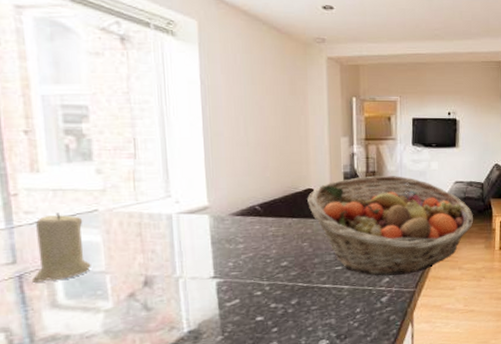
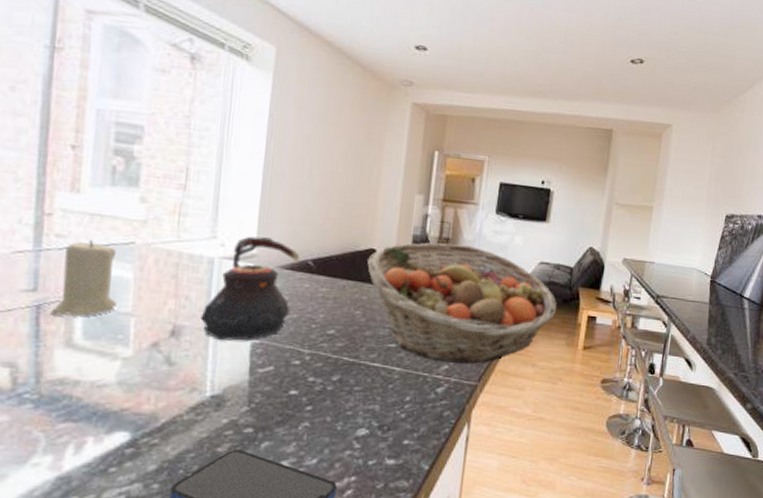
teapot: none [168,190,247,284] -> present [200,236,299,341]

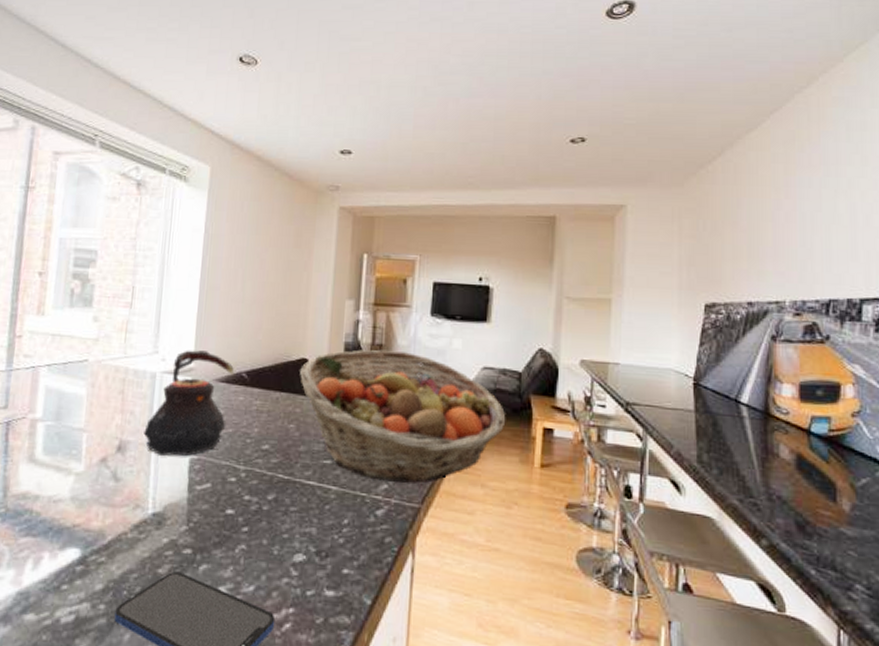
candle: present [49,240,117,316] -> none [16,359,73,432]

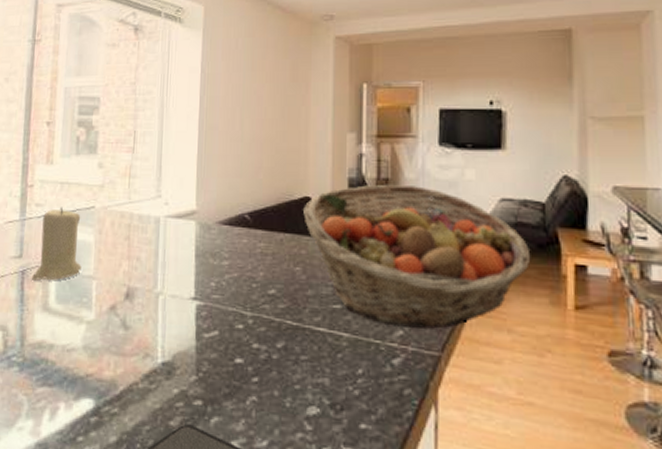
candle: none [16,359,73,432] -> present [31,207,82,281]
teapot: present [144,350,234,457] -> none [150,192,236,303]

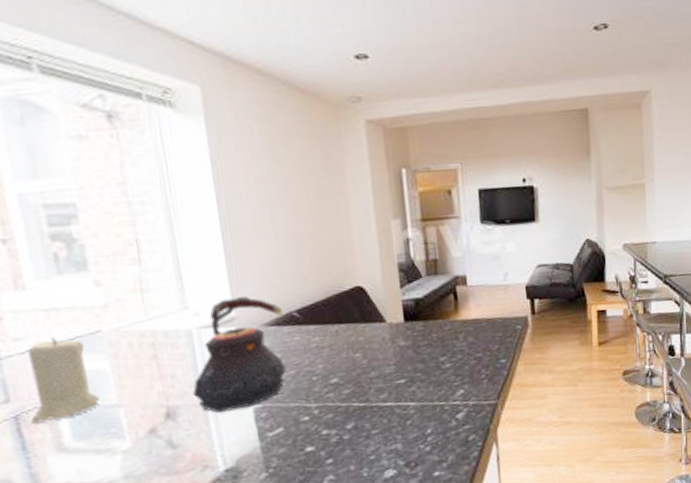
teapot: none [150,192,236,303] -> present [193,296,287,413]
fruit basket: present [303,184,531,330] -> none [356,262,564,388]

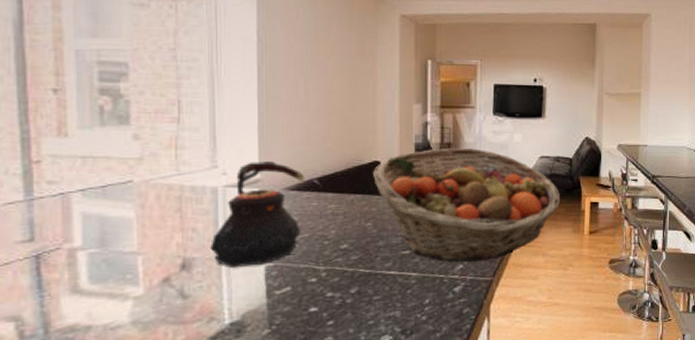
candle: present [28,337,100,424] -> none [50,183,121,264]
fruit basket: none [356,262,564,388] -> present [373,147,561,263]

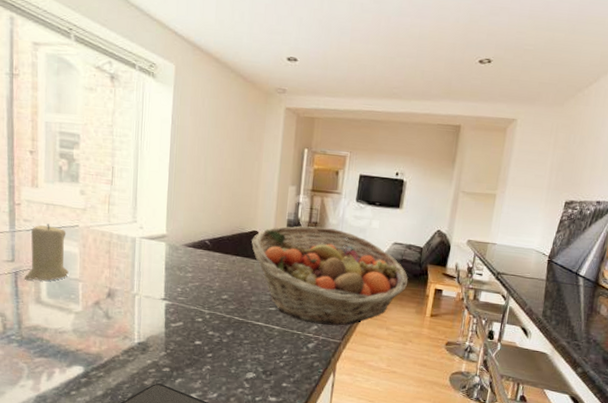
candle: none [50,183,121,264] -> present [24,224,69,281]
teapot: present [210,161,304,267] -> none [128,220,199,302]

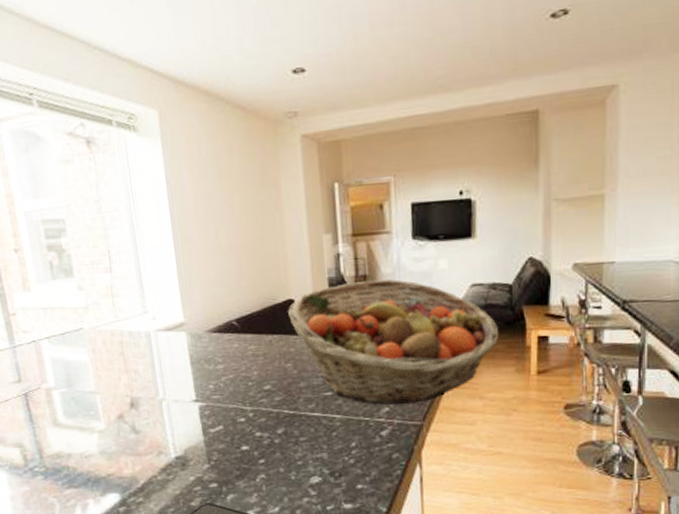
candle: present [24,224,69,281] -> none [33,331,83,401]

